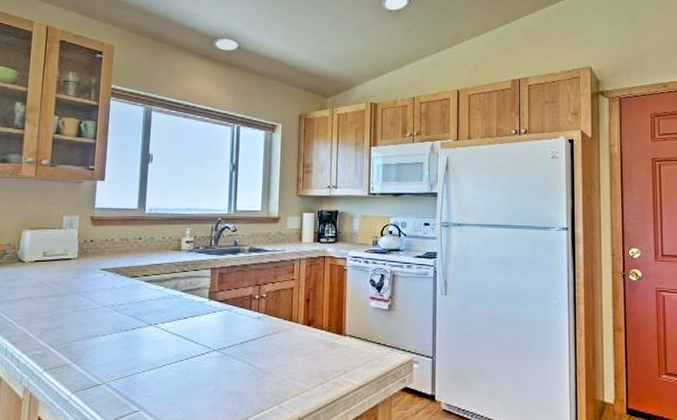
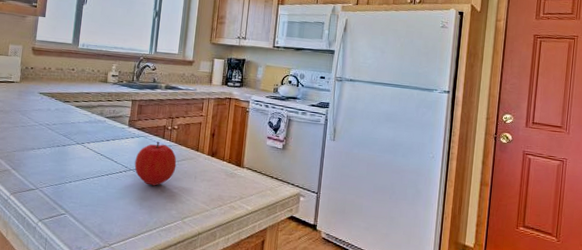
fruit: none [218,313,268,367] -> present [134,141,177,186]

